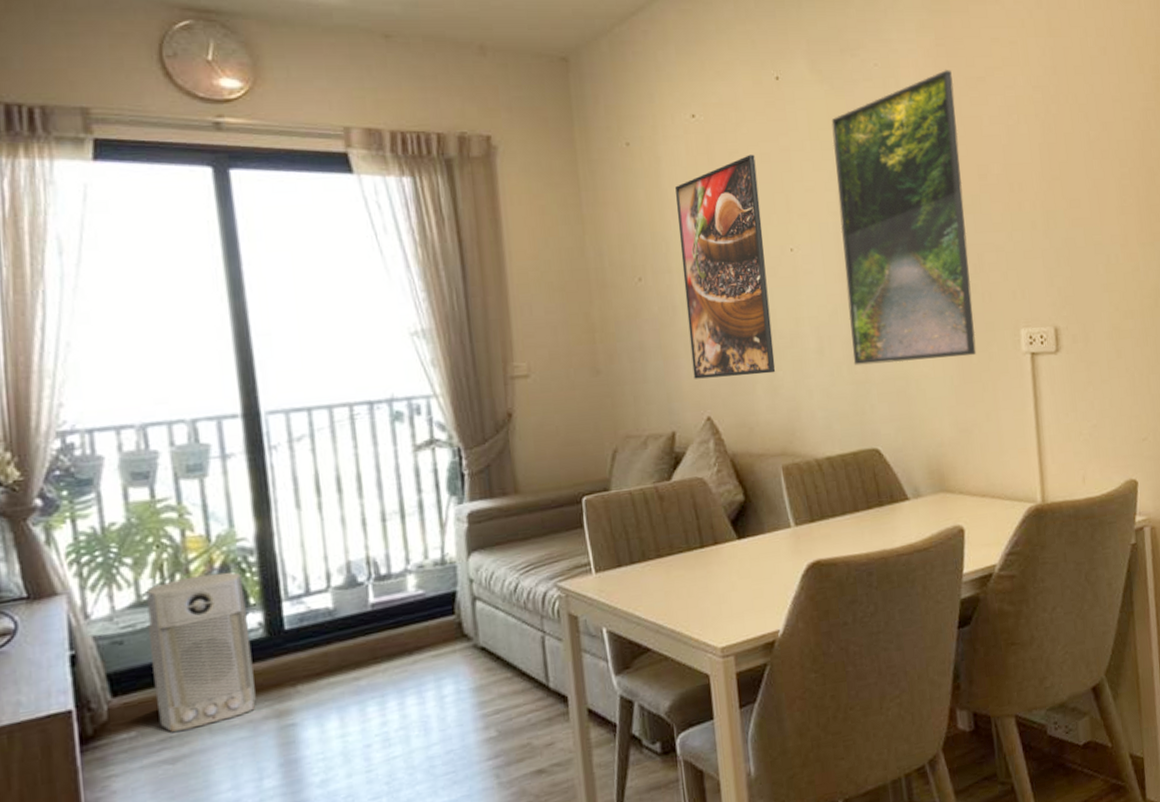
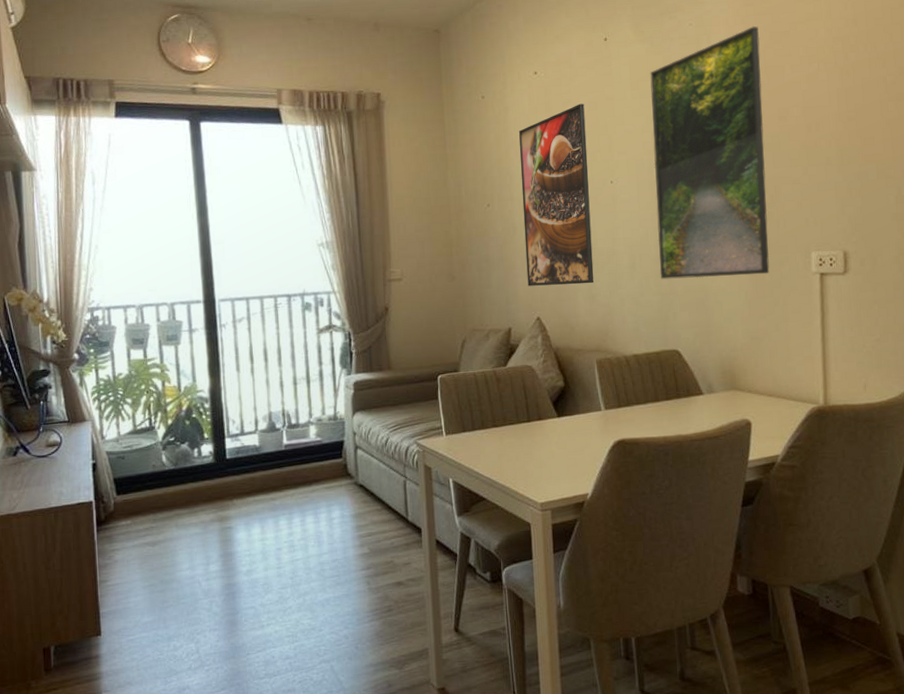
air purifier: present [146,572,257,732] -> none [139,413,207,524]

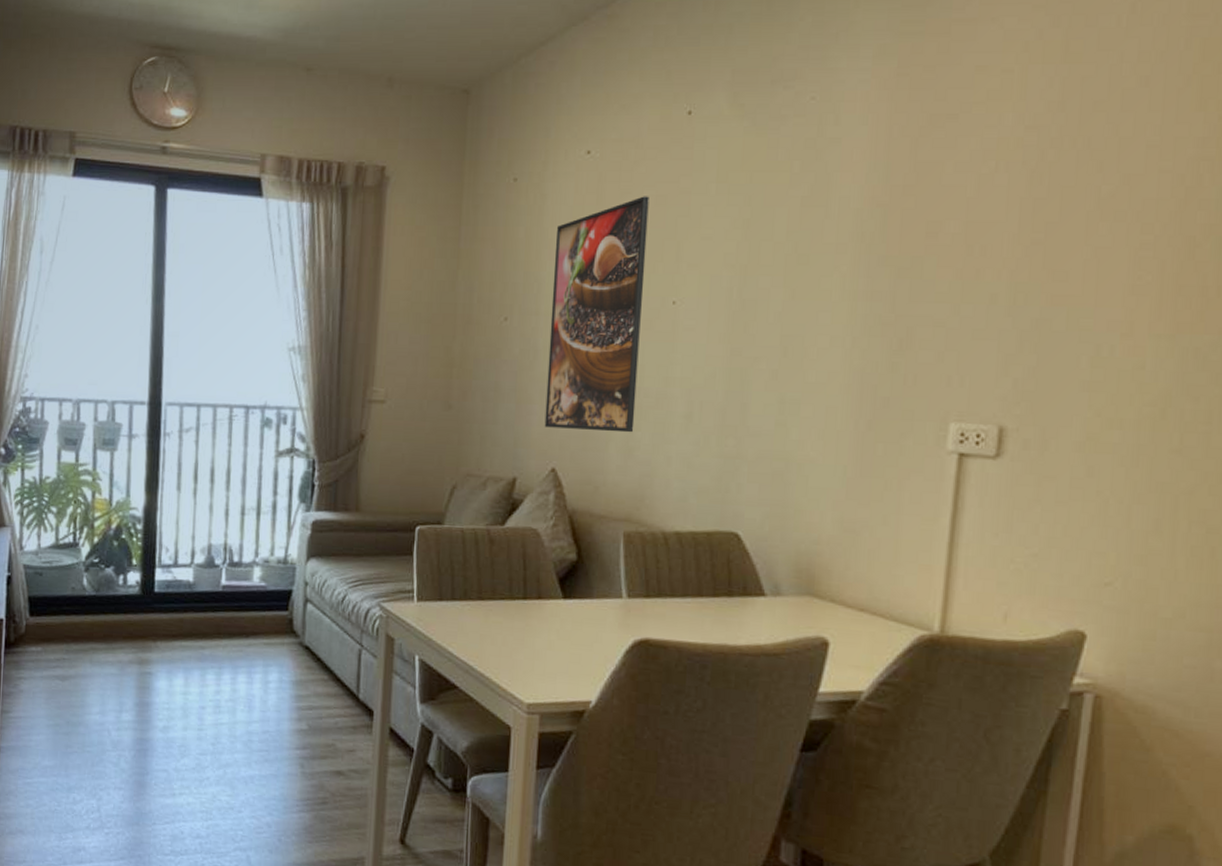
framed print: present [650,25,770,279] -> none [725,103,913,446]

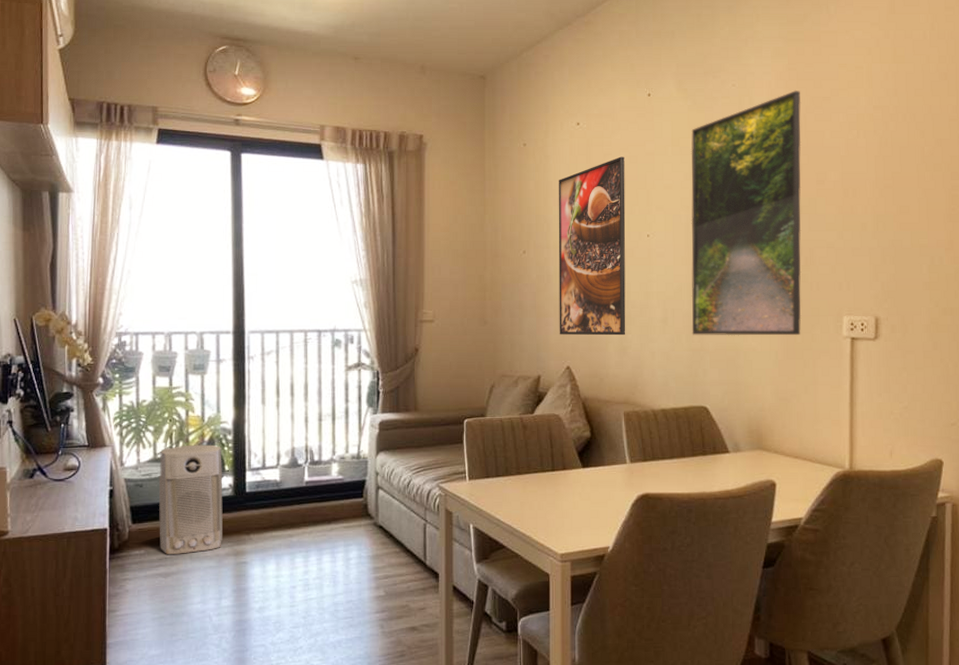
air purifier: none [58,531,130,656] -> present [158,444,223,554]
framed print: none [725,103,913,446] -> present [691,89,802,336]

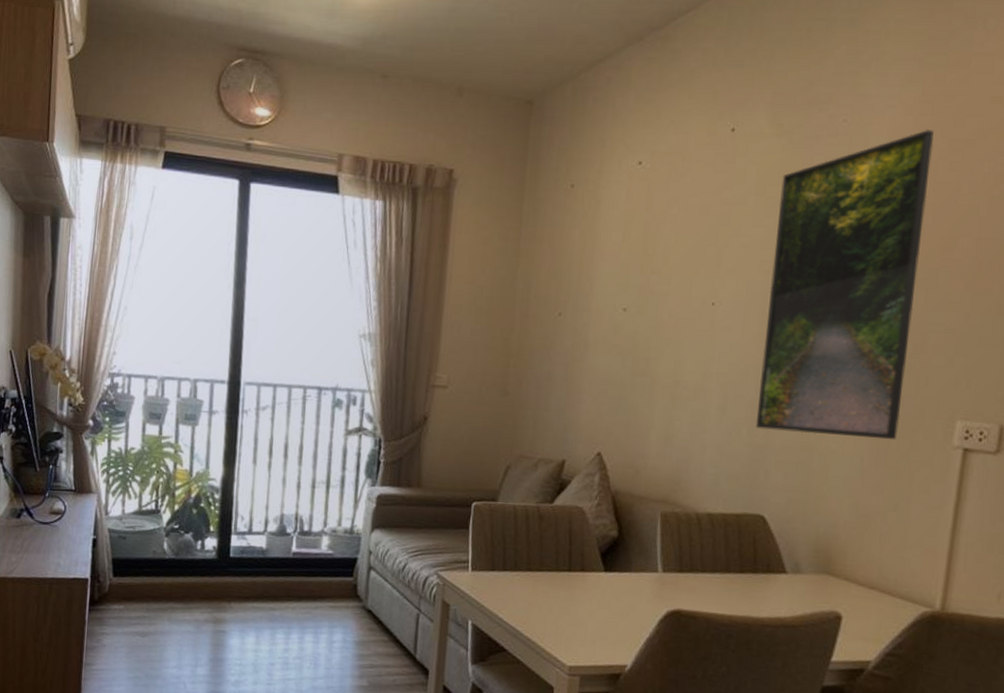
air purifier: present [158,444,223,554] -> none [139,500,208,615]
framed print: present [558,156,626,336] -> none [592,205,694,422]

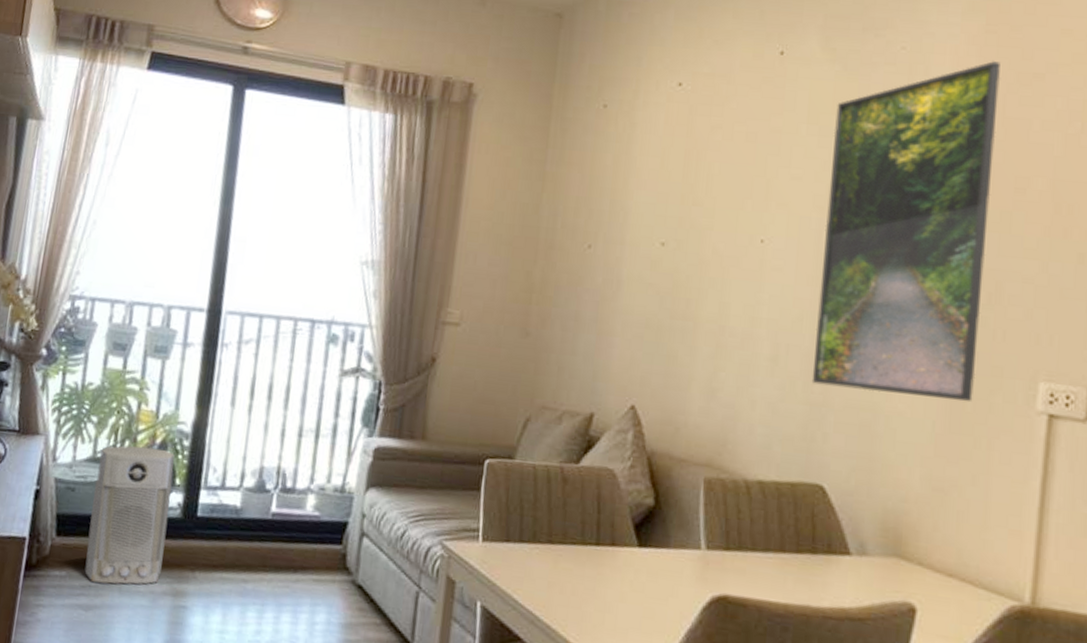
air purifier: none [139,500,208,615] -> present [84,445,175,585]

